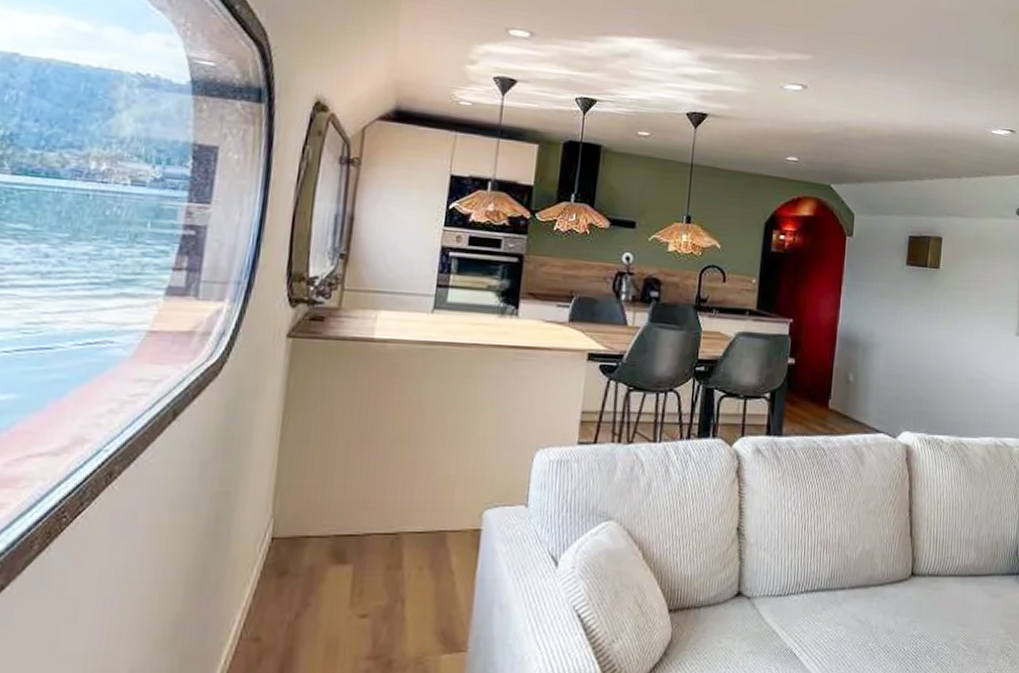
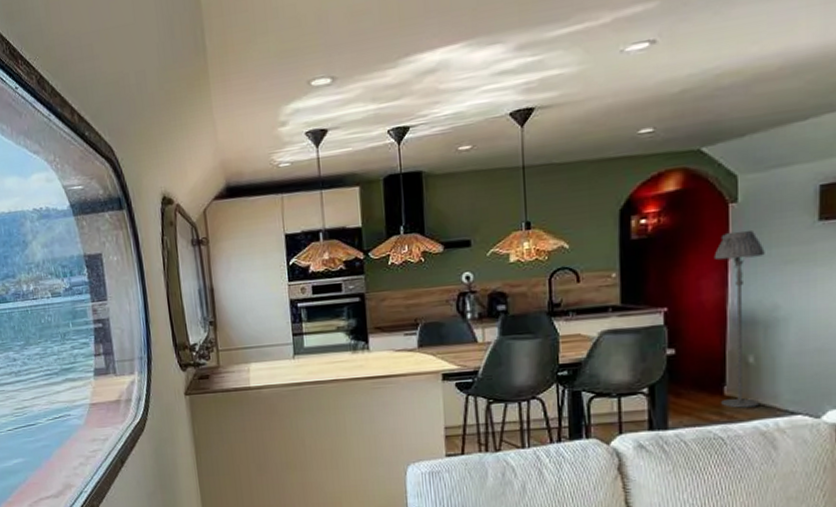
floor lamp: none [826,261,868,422] -> present [713,229,765,408]

